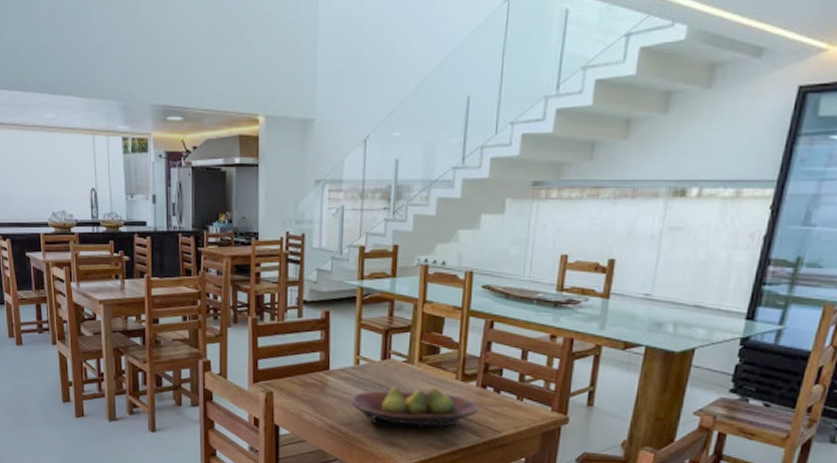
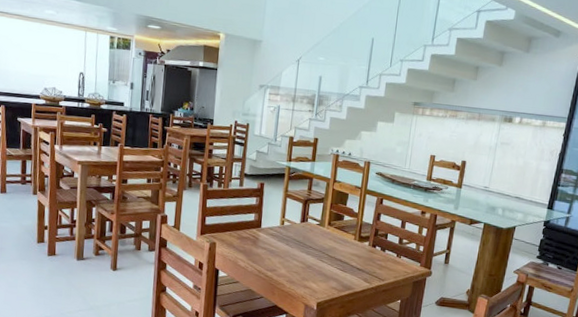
fruit bowl: present [351,385,480,429] -> none [276,242,370,276]

